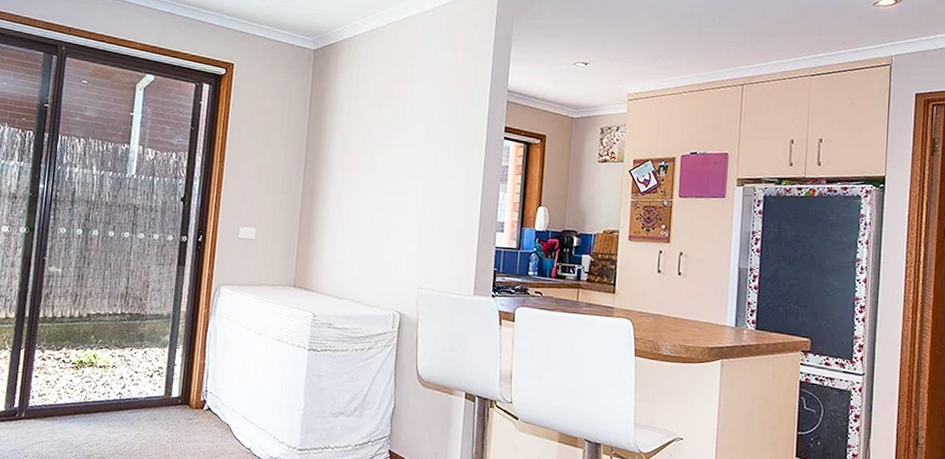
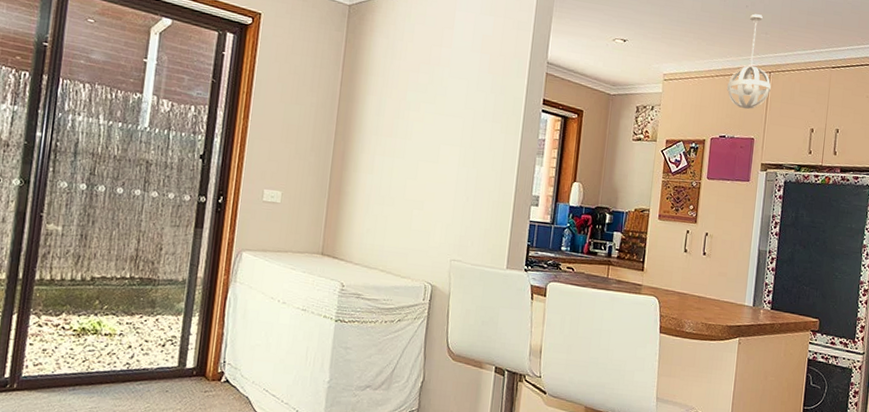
pendant light: none [695,27,744,124] -> present [726,14,771,110]

